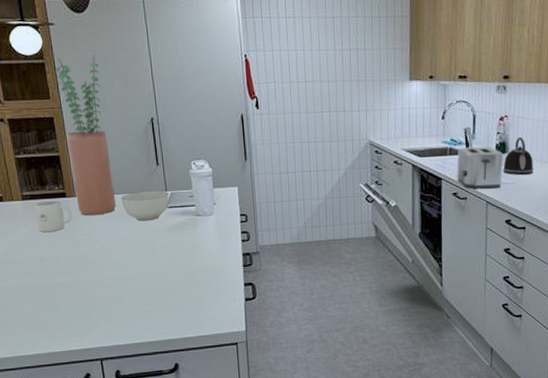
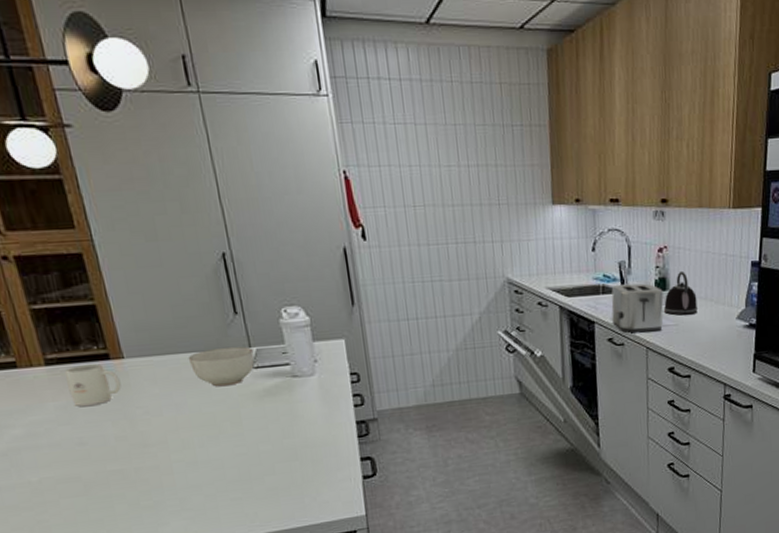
vase: present [56,55,117,216] -> none [80,169,183,382]

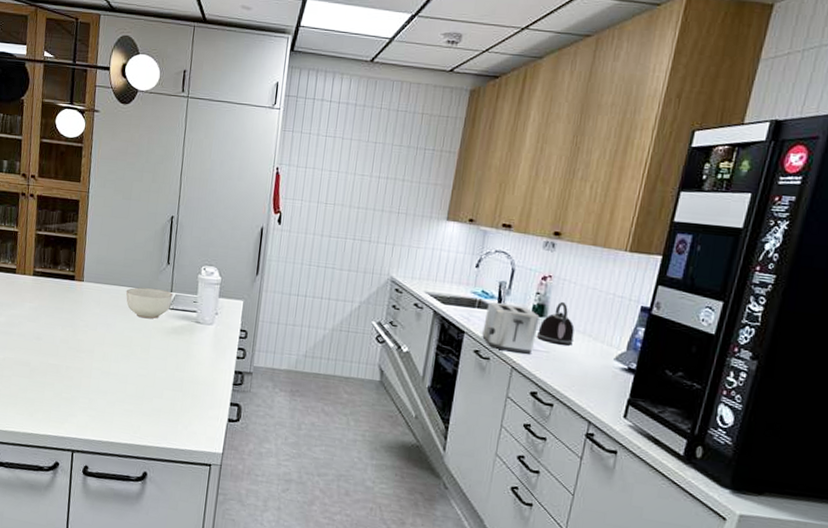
mug: present [65,364,122,407] -> none [41,280,77,312]

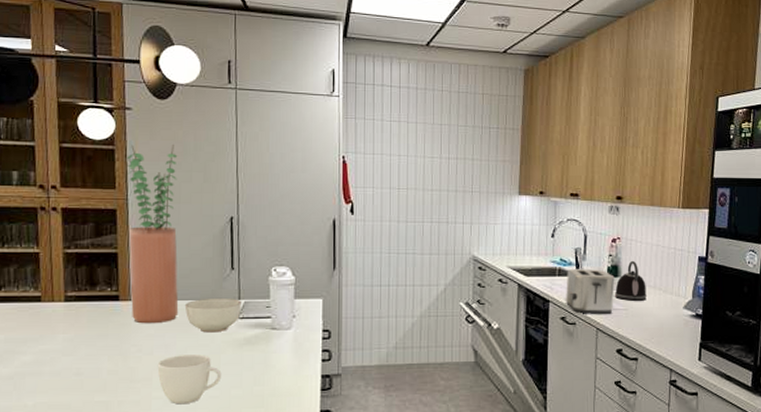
vase: none [83,143,133,304] -> present [126,144,179,324]
cup: none [99,334,150,378] -> present [157,355,222,405]

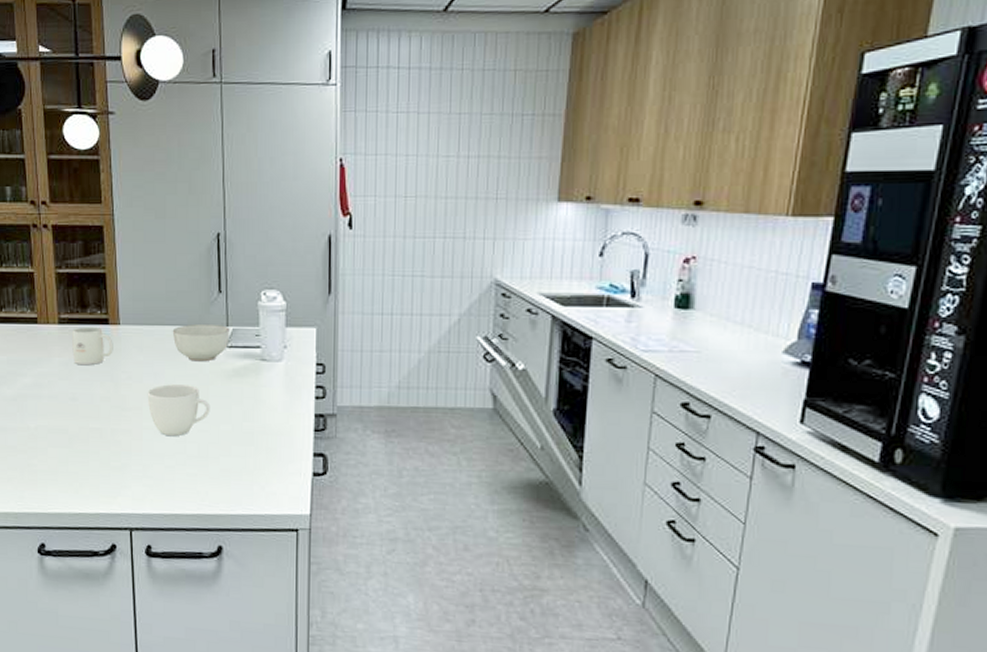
mug: none [79,304,123,341] -> present [72,327,113,366]
vase: present [126,144,179,324] -> none [111,152,166,350]
toaster: present [566,269,615,315] -> none [615,298,685,358]
kettle: present [614,260,647,301] -> none [682,287,730,341]

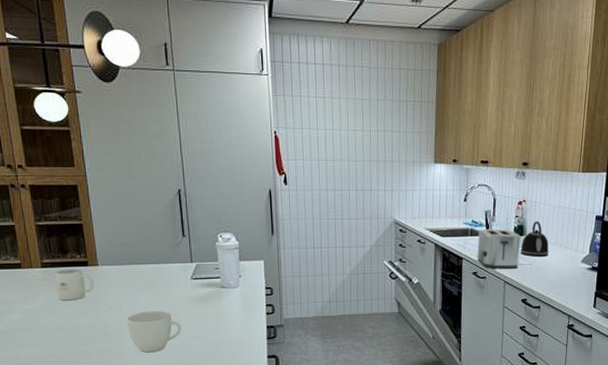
bowl: present [172,323,230,362] -> none [145,261,194,292]
toaster: none [615,298,685,358] -> present [477,229,521,270]
kettle: none [682,287,730,341] -> present [520,220,549,257]

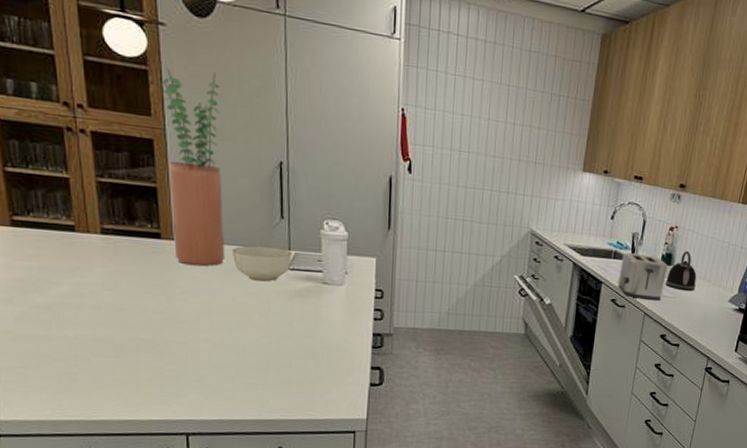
mug: present [55,269,94,301] -> none [118,239,166,278]
vase: none [81,125,140,285] -> present [162,67,225,266]
cup: present [126,311,182,353] -> none [204,300,272,350]
bowl: none [145,261,194,292] -> present [231,245,292,282]

